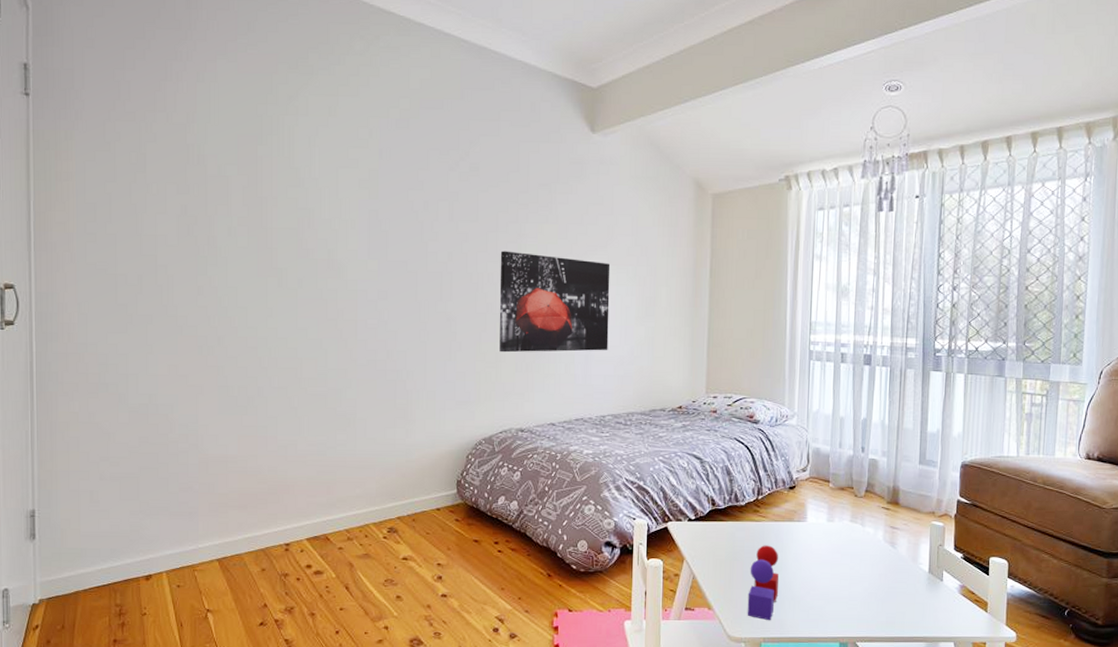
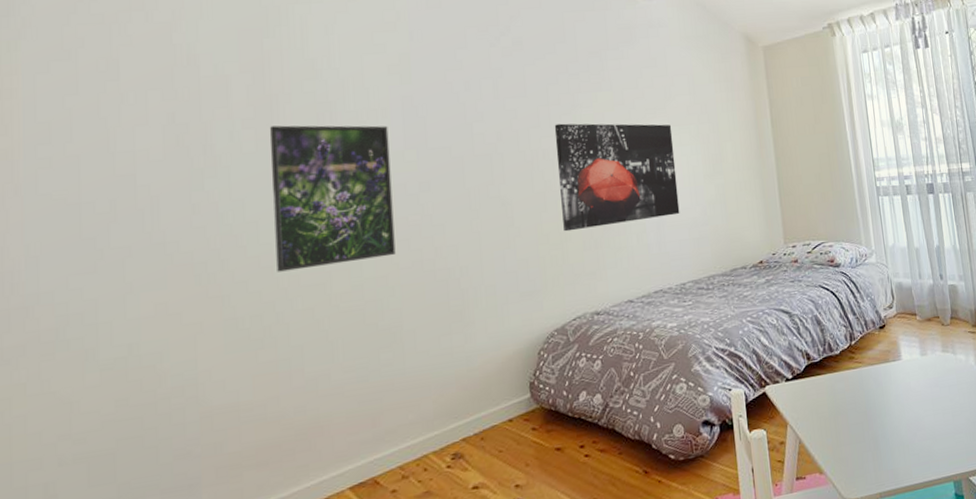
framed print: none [259,226,355,354] -> present [269,125,396,272]
toy blocks: present [747,545,779,621] -> none [854,391,887,474]

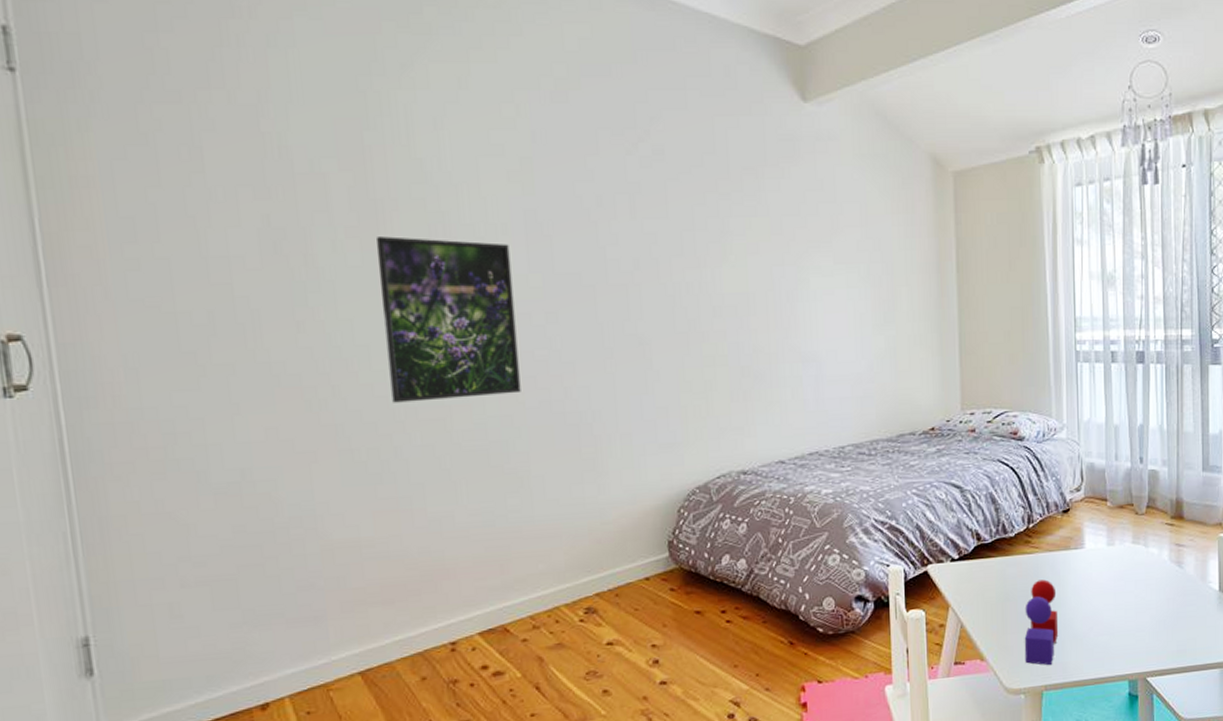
wall art: present [554,123,680,232] -> none [700,253,842,380]
toy blocks: none [854,391,887,474] -> present [1024,579,1059,666]

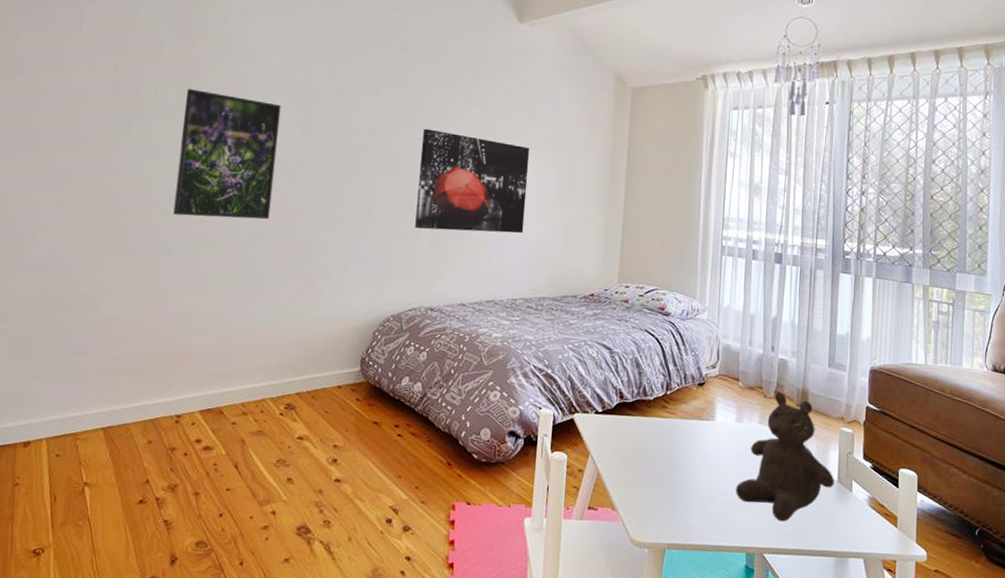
wall art: none [700,253,842,380] -> present [415,128,530,234]
toy blocks: present [1024,579,1059,666] -> none [651,443,686,526]
teddy bear: none [1113,506,1216,642] -> present [736,392,834,522]

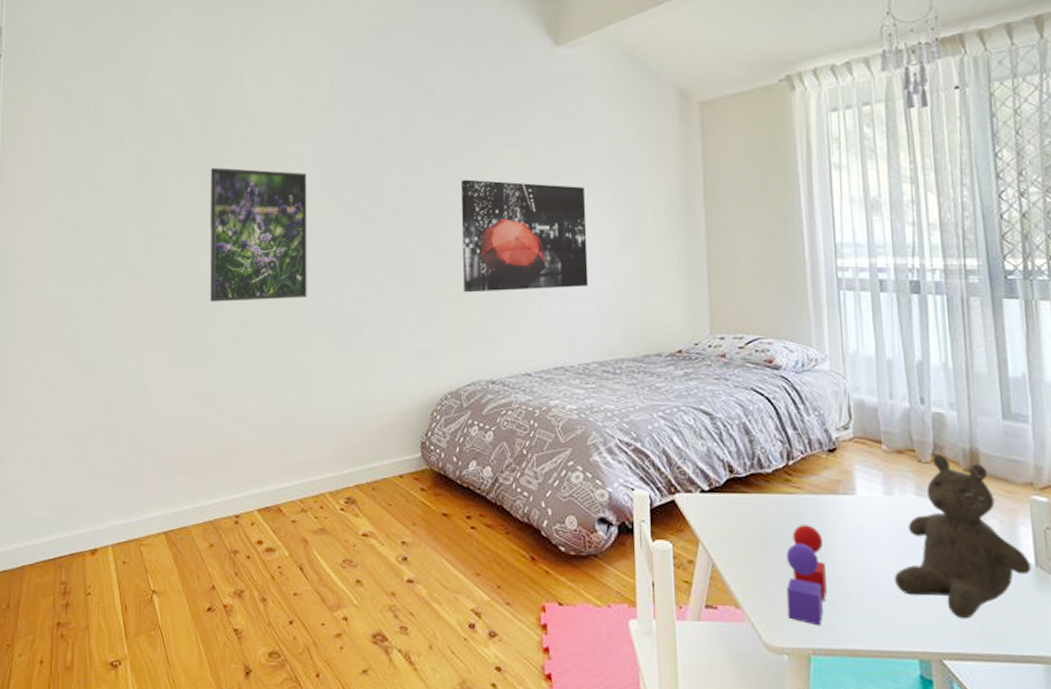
toy blocks: none [651,443,686,526] -> present [786,525,828,626]

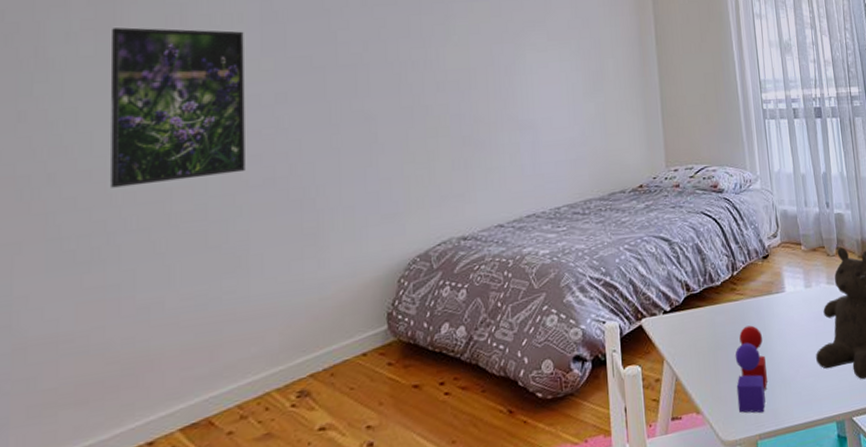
wall art: present [460,179,588,293] -> none [425,34,557,150]

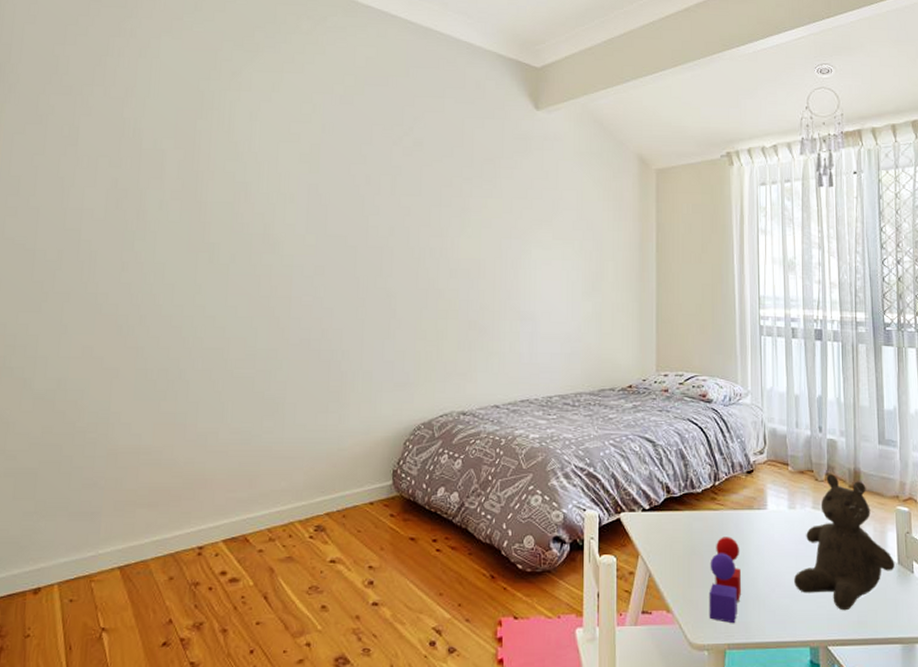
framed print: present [109,27,245,188] -> none [185,199,294,333]

